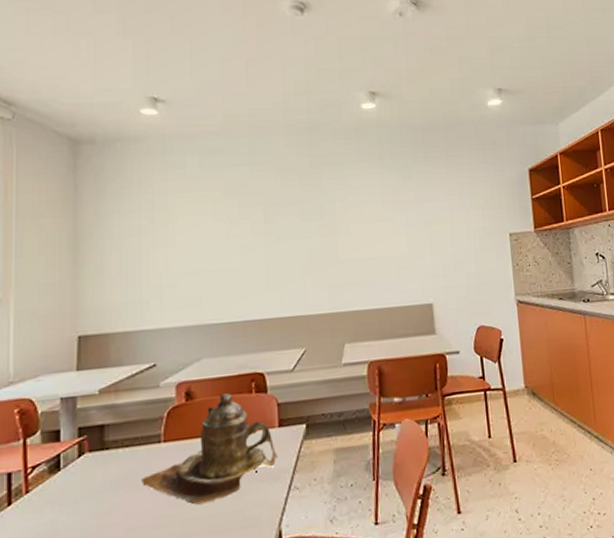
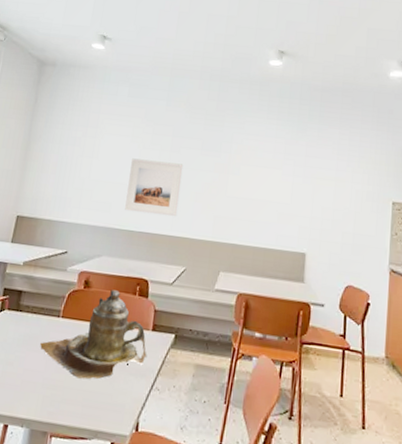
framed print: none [219,235,285,301] -> present [125,158,184,217]

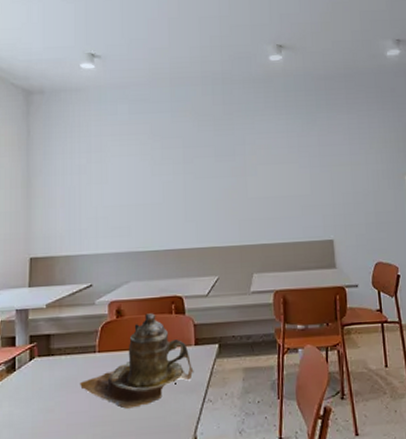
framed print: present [125,158,184,217] -> none [145,174,201,232]

